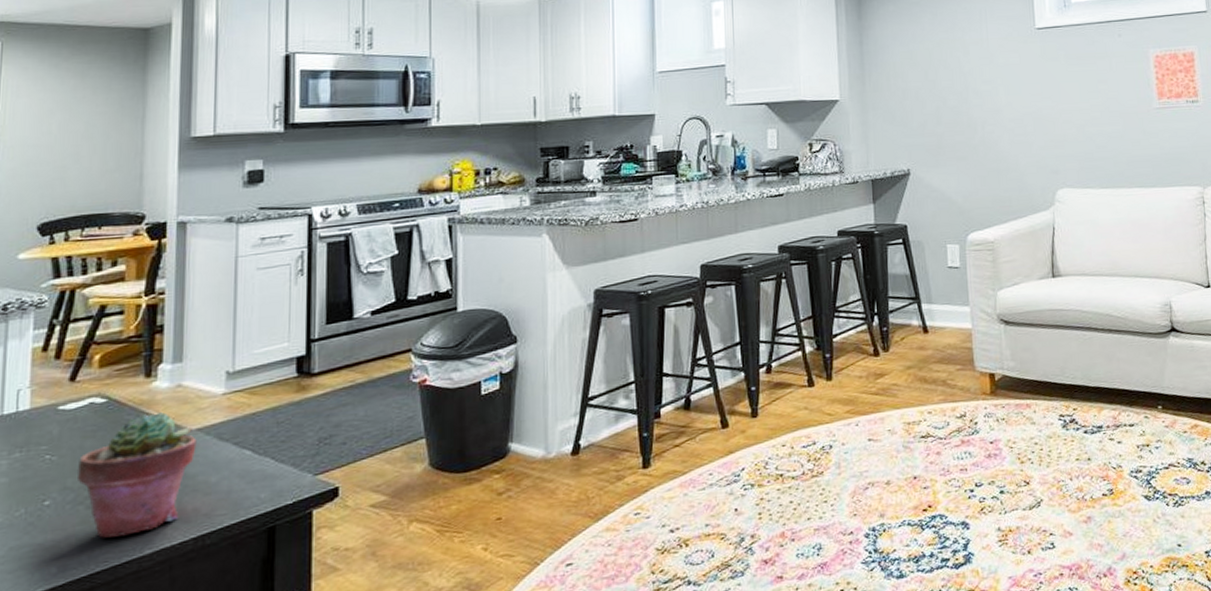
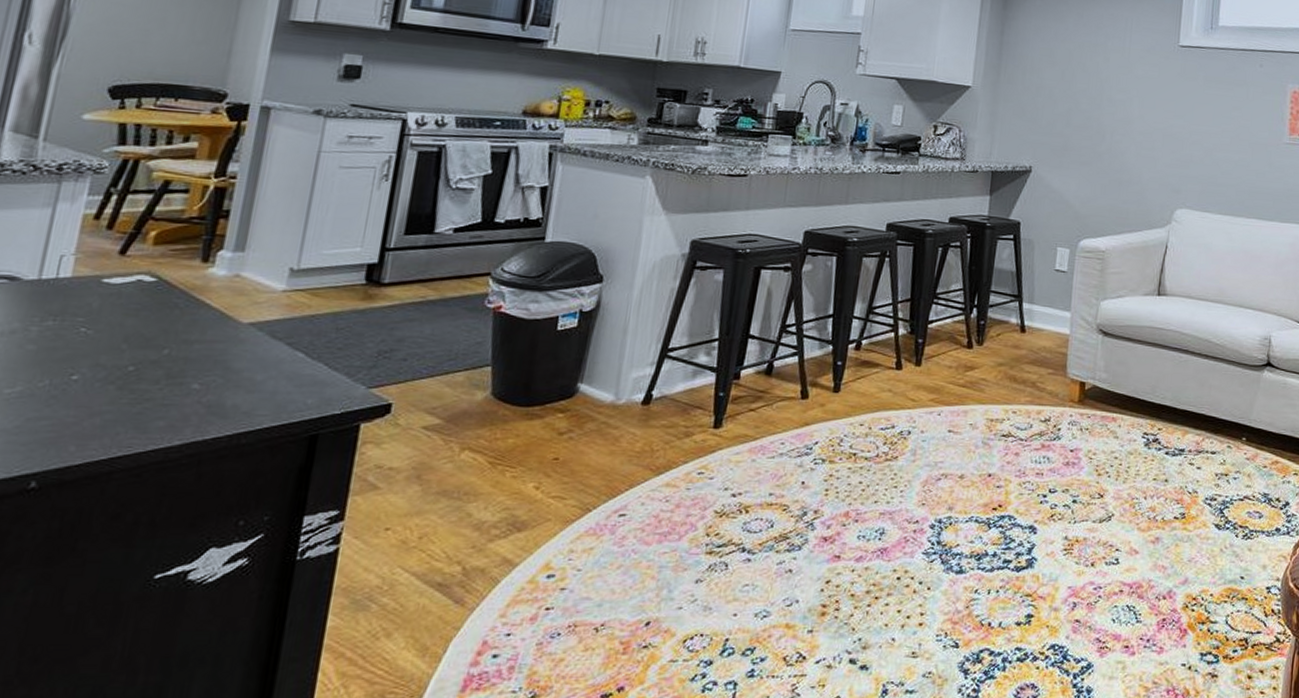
potted succulent: present [76,412,197,538] -> none [112,300,248,423]

